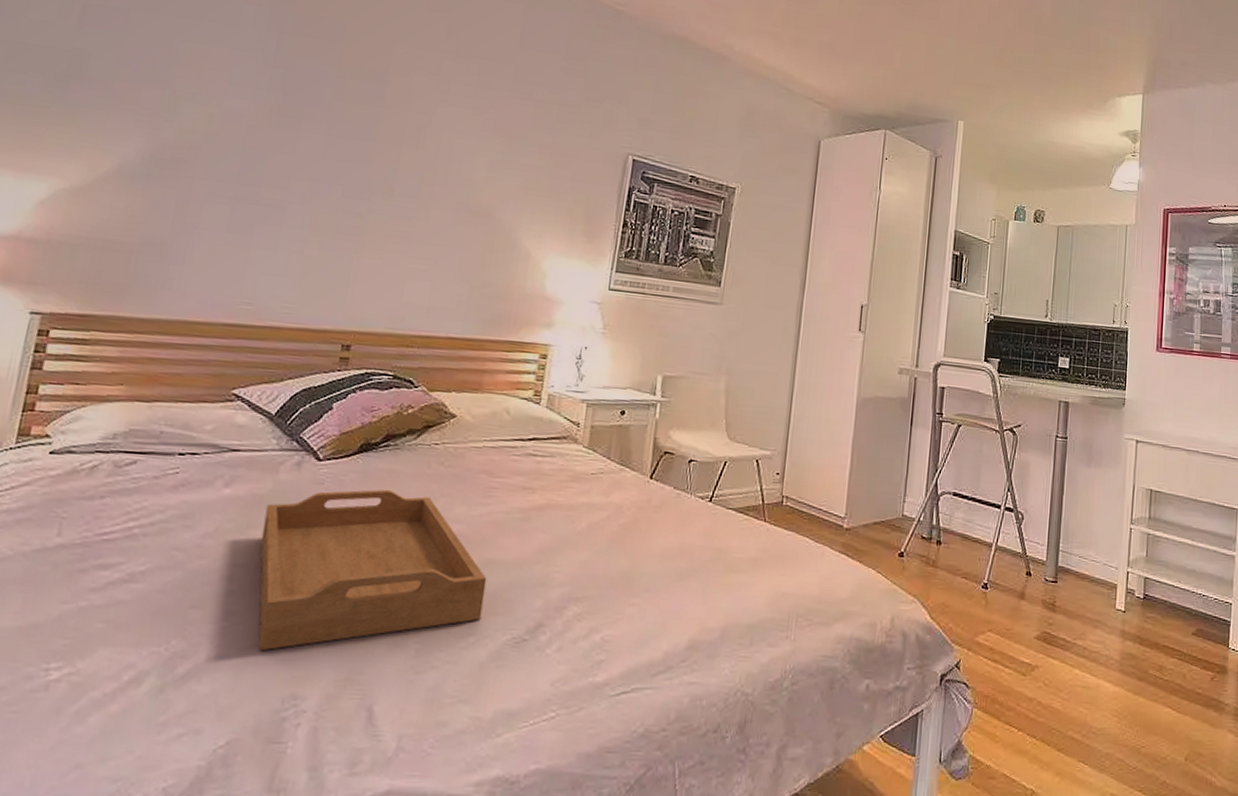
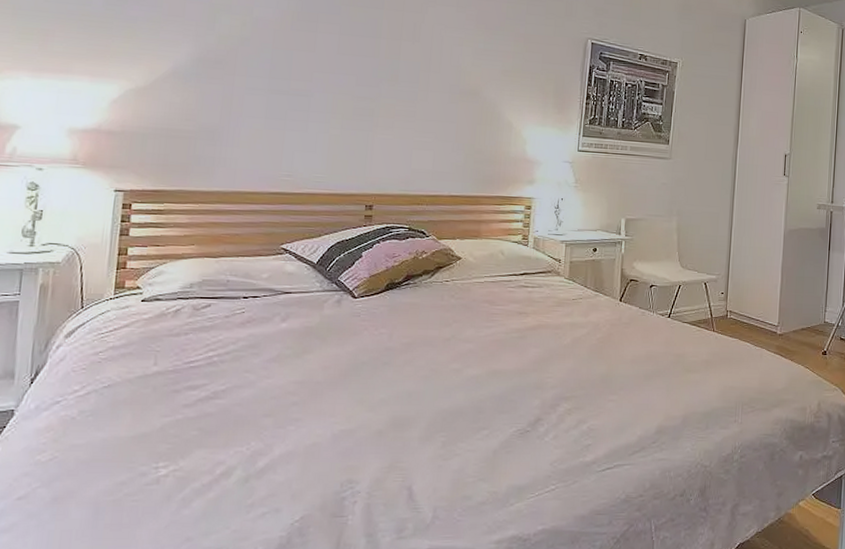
serving tray: present [258,489,487,652] -> none [314,318,495,448]

